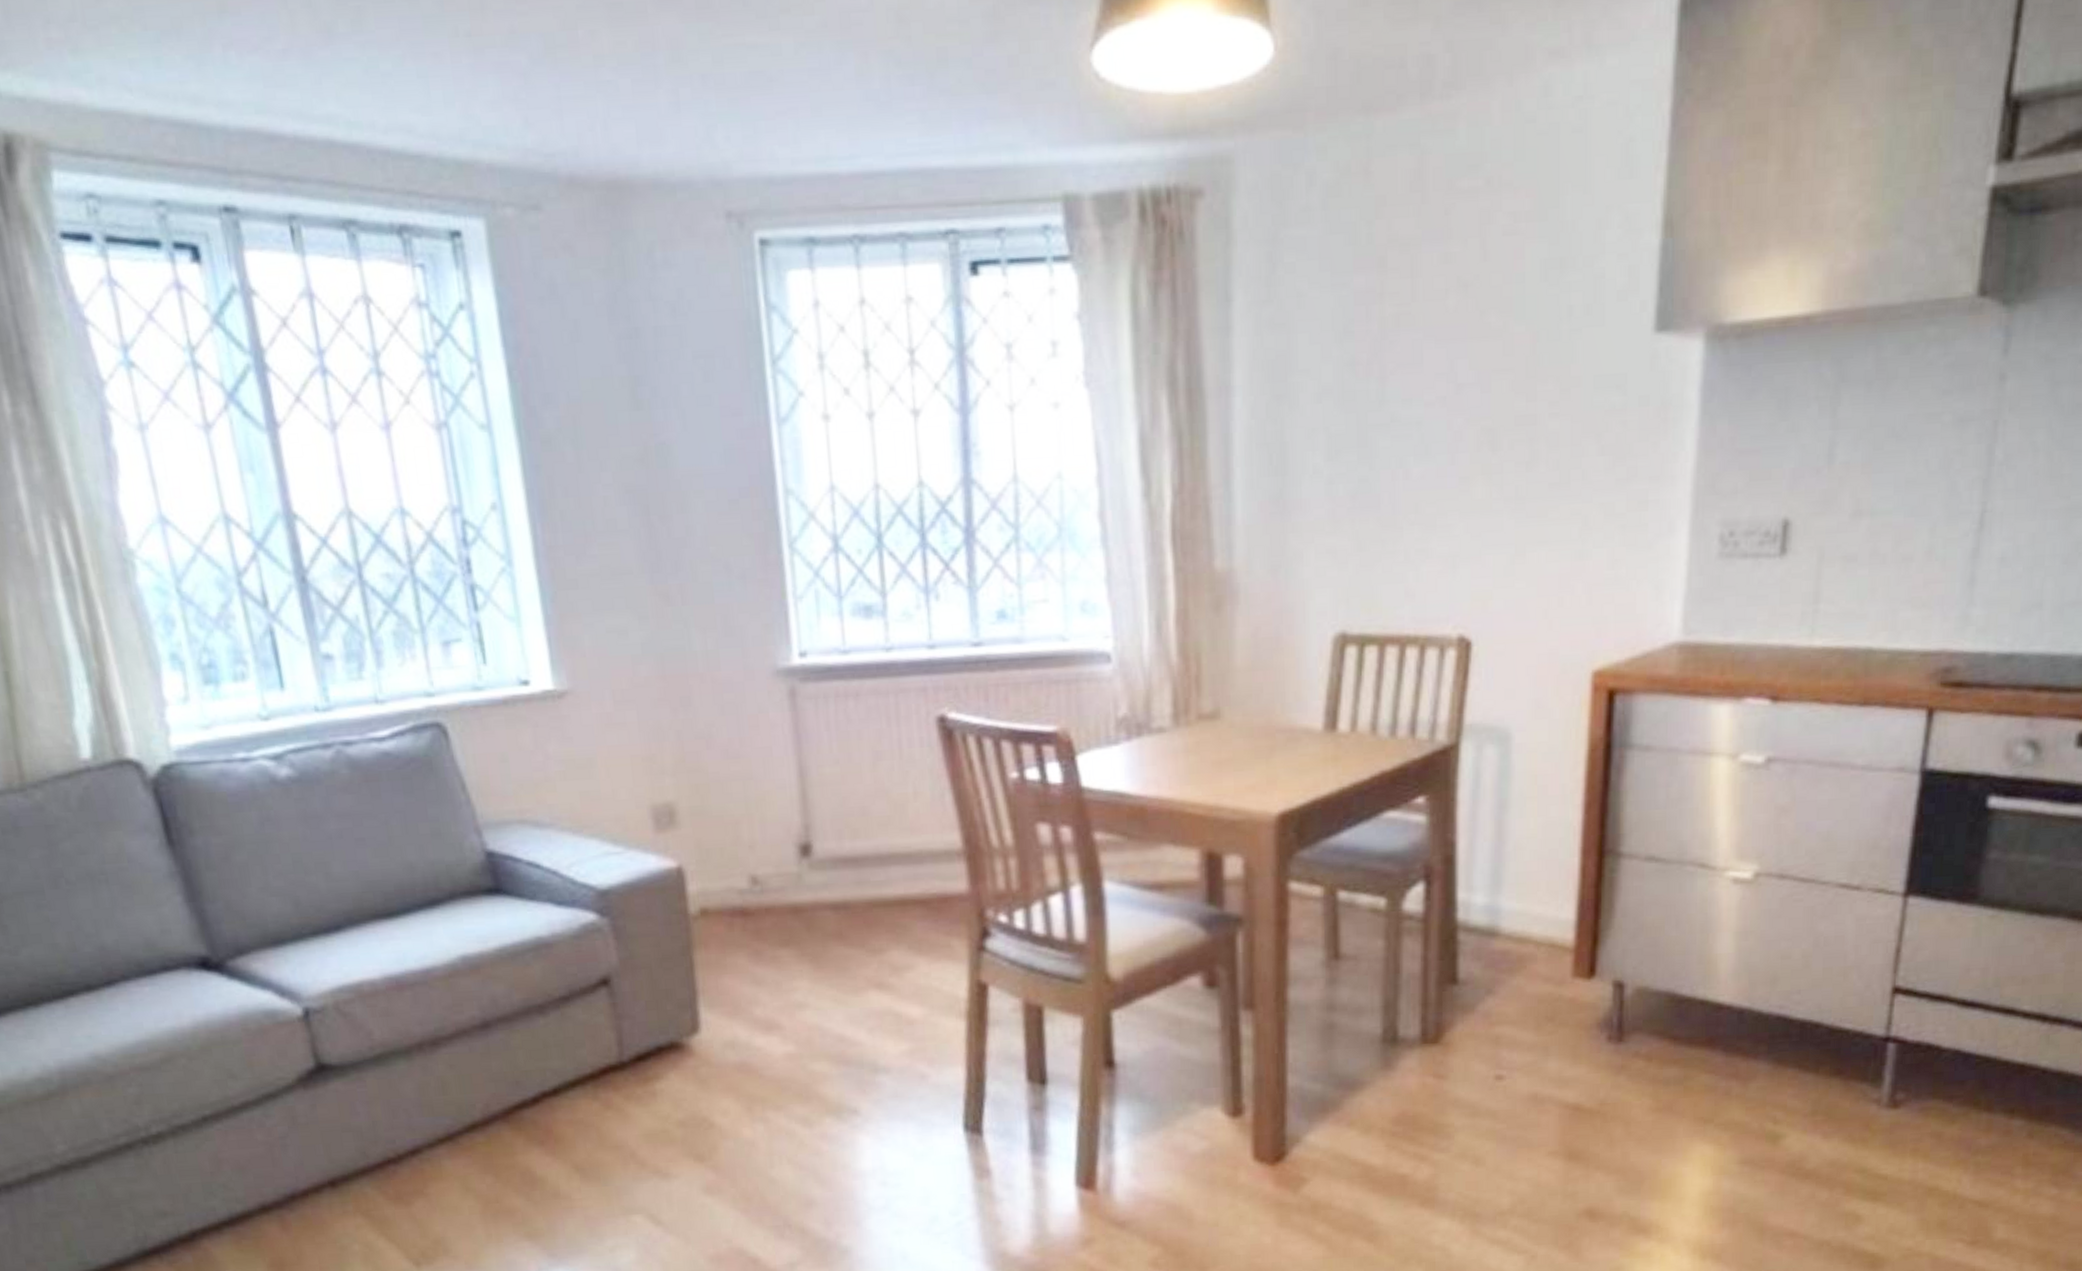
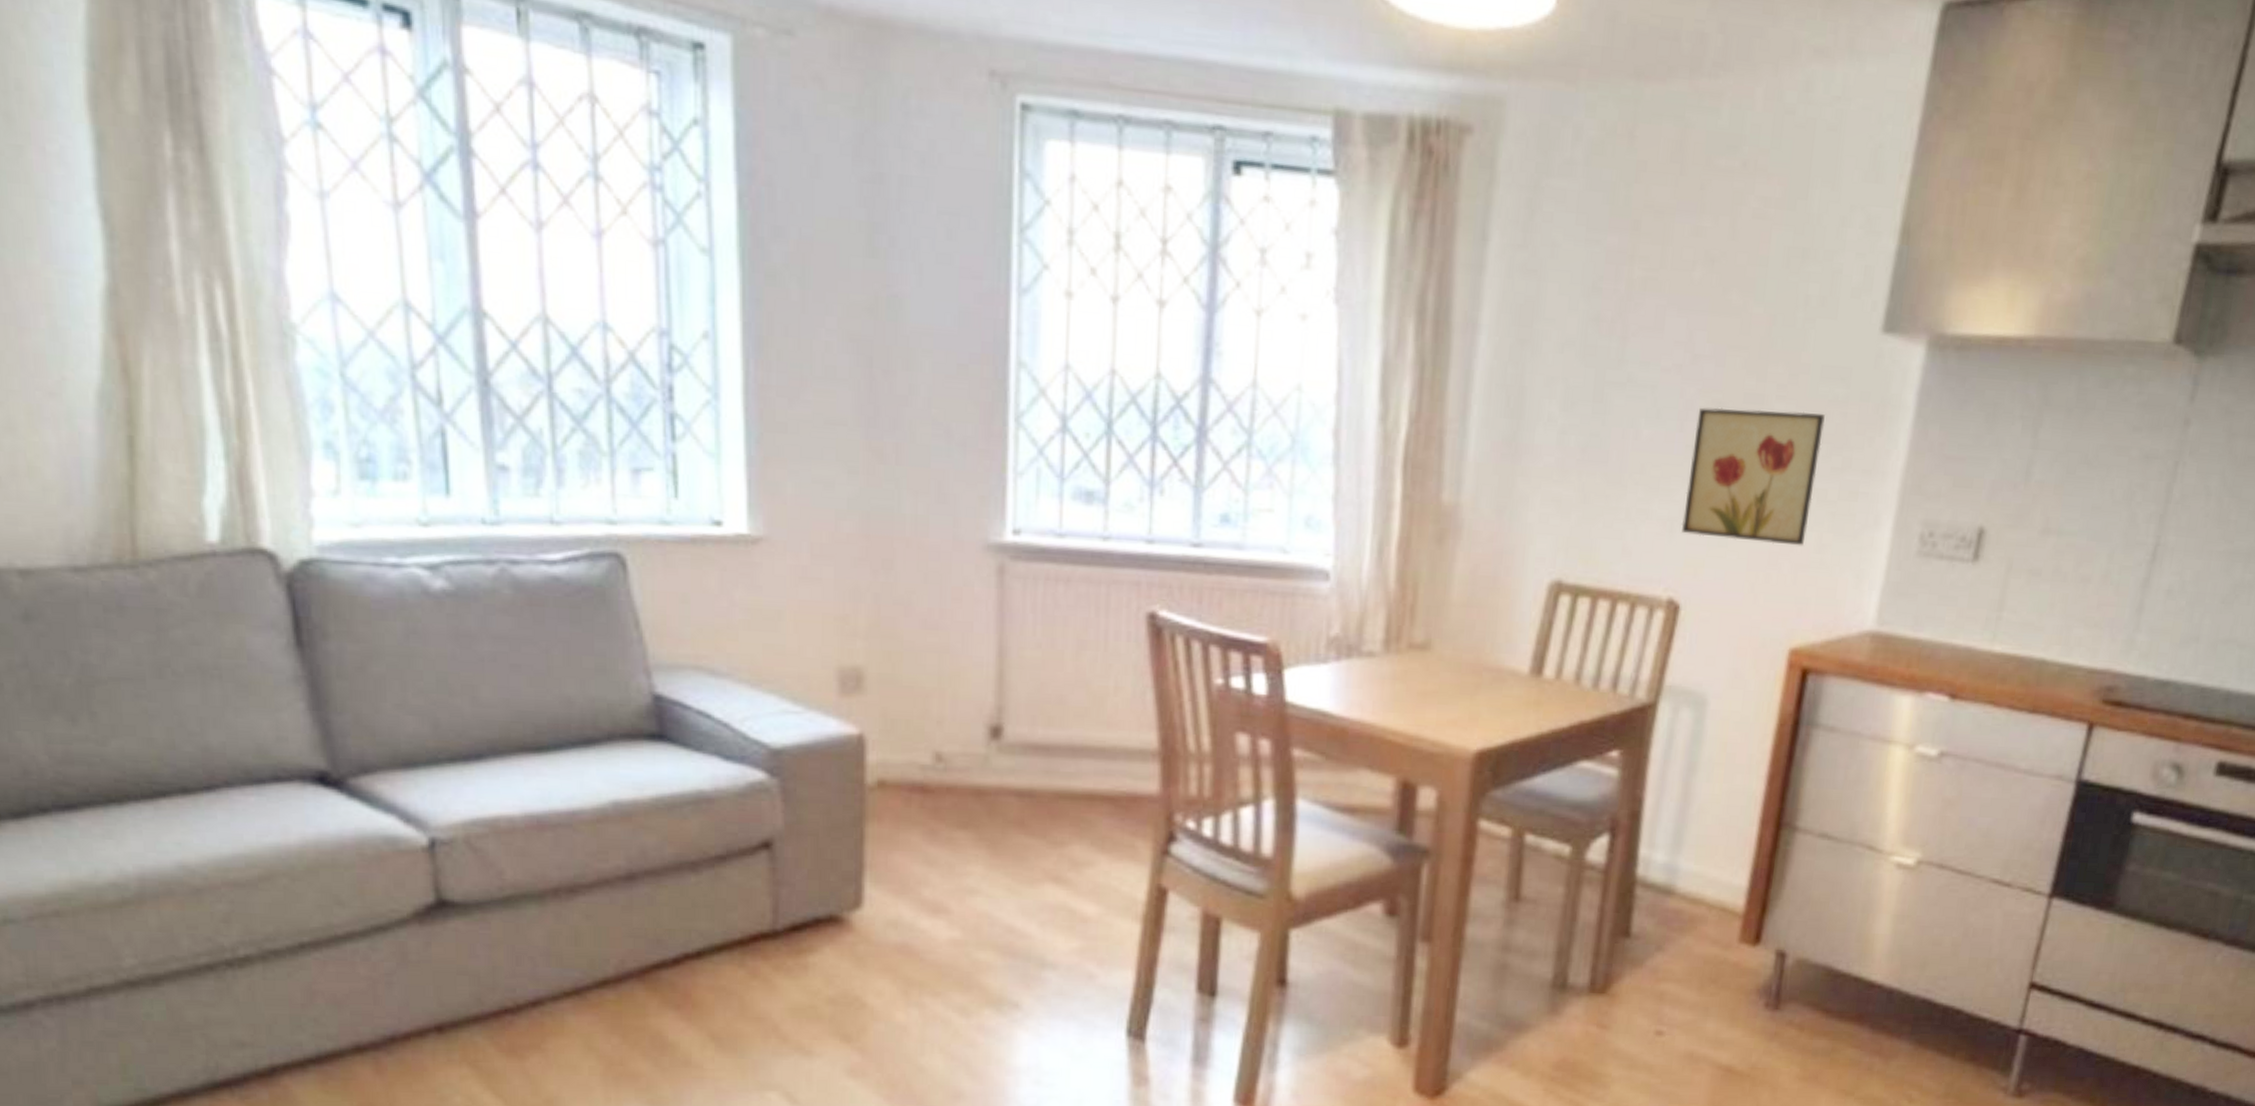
wall art: none [1463,426,1603,569] -> present [1681,407,1825,546]

